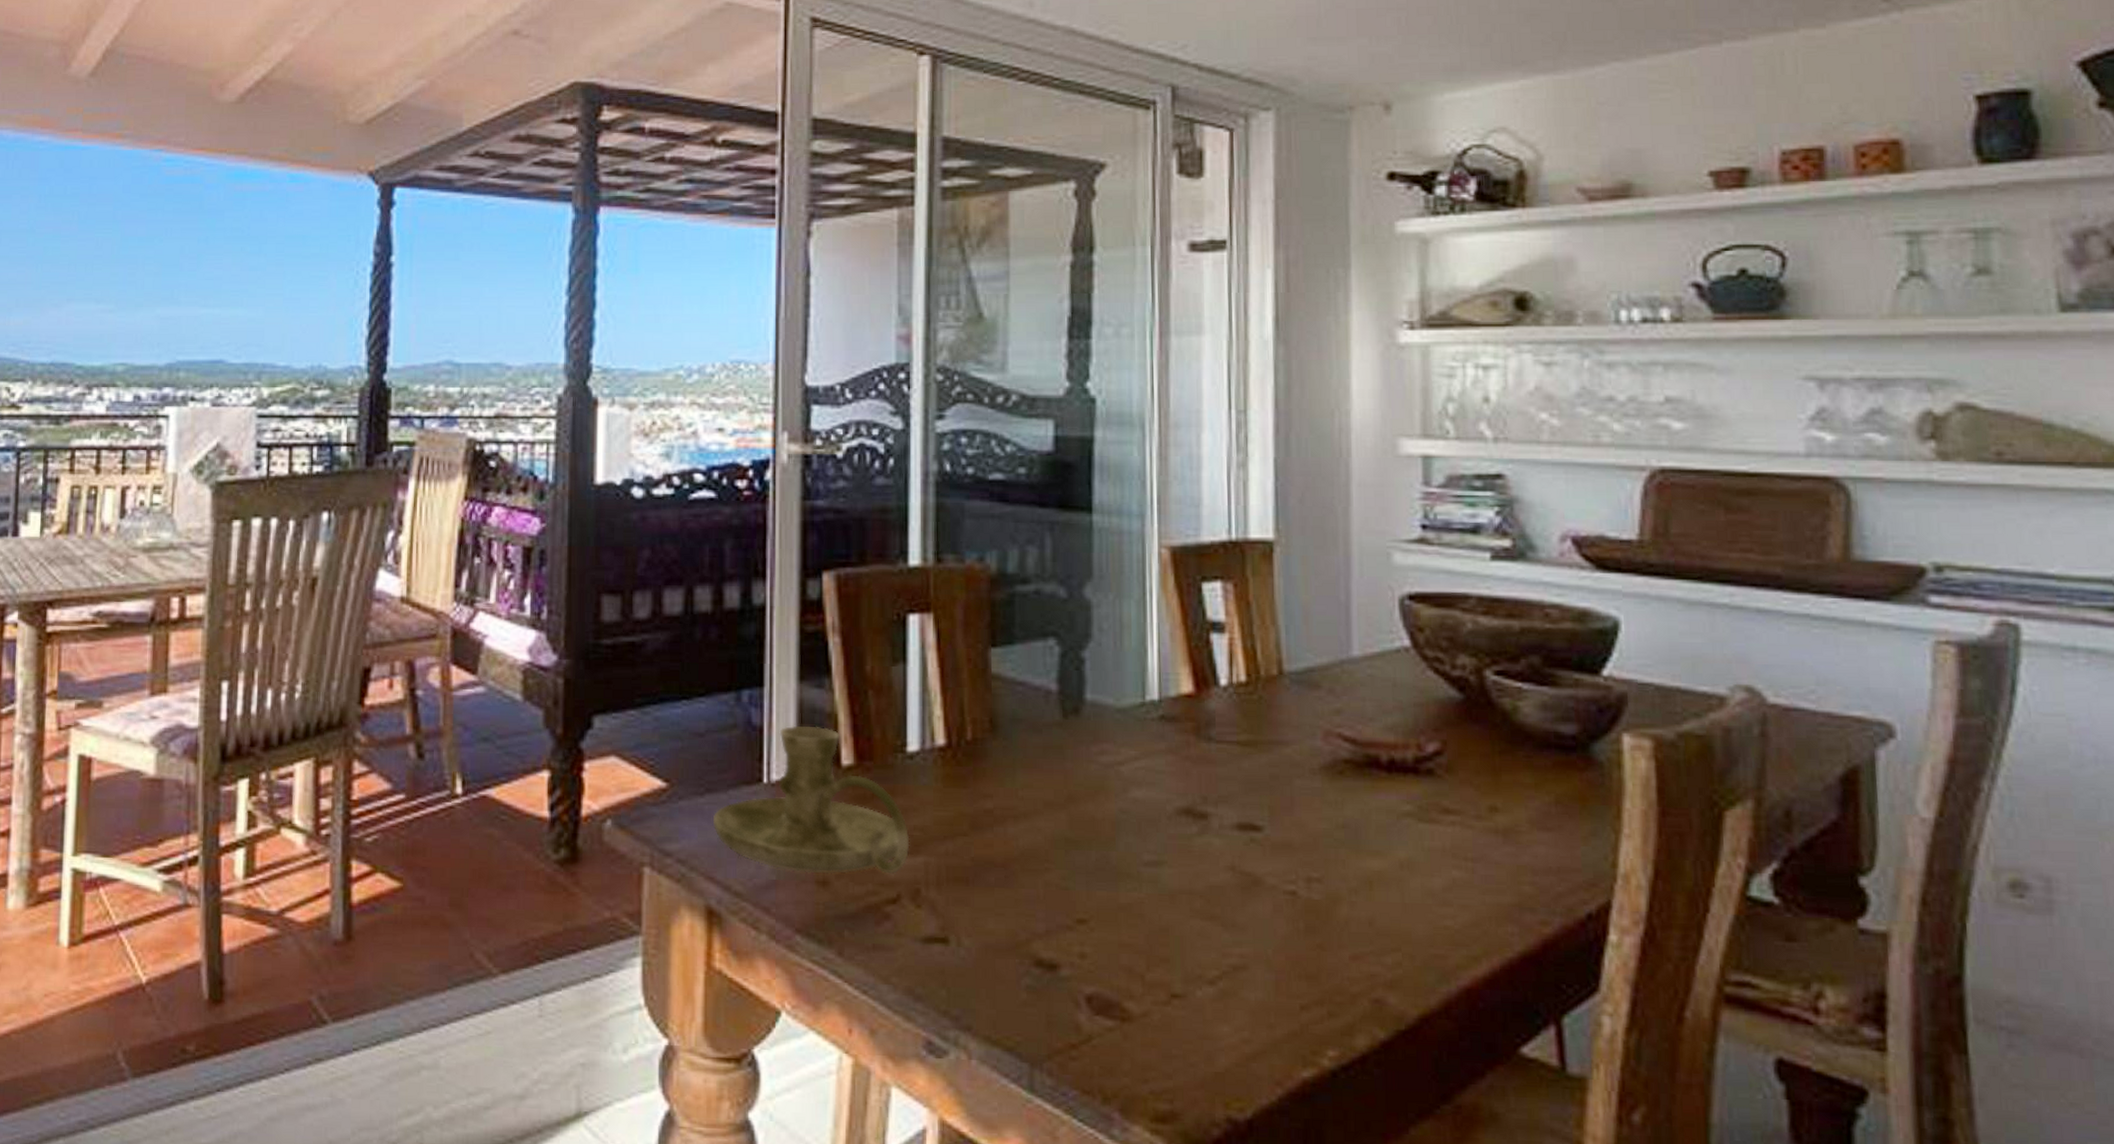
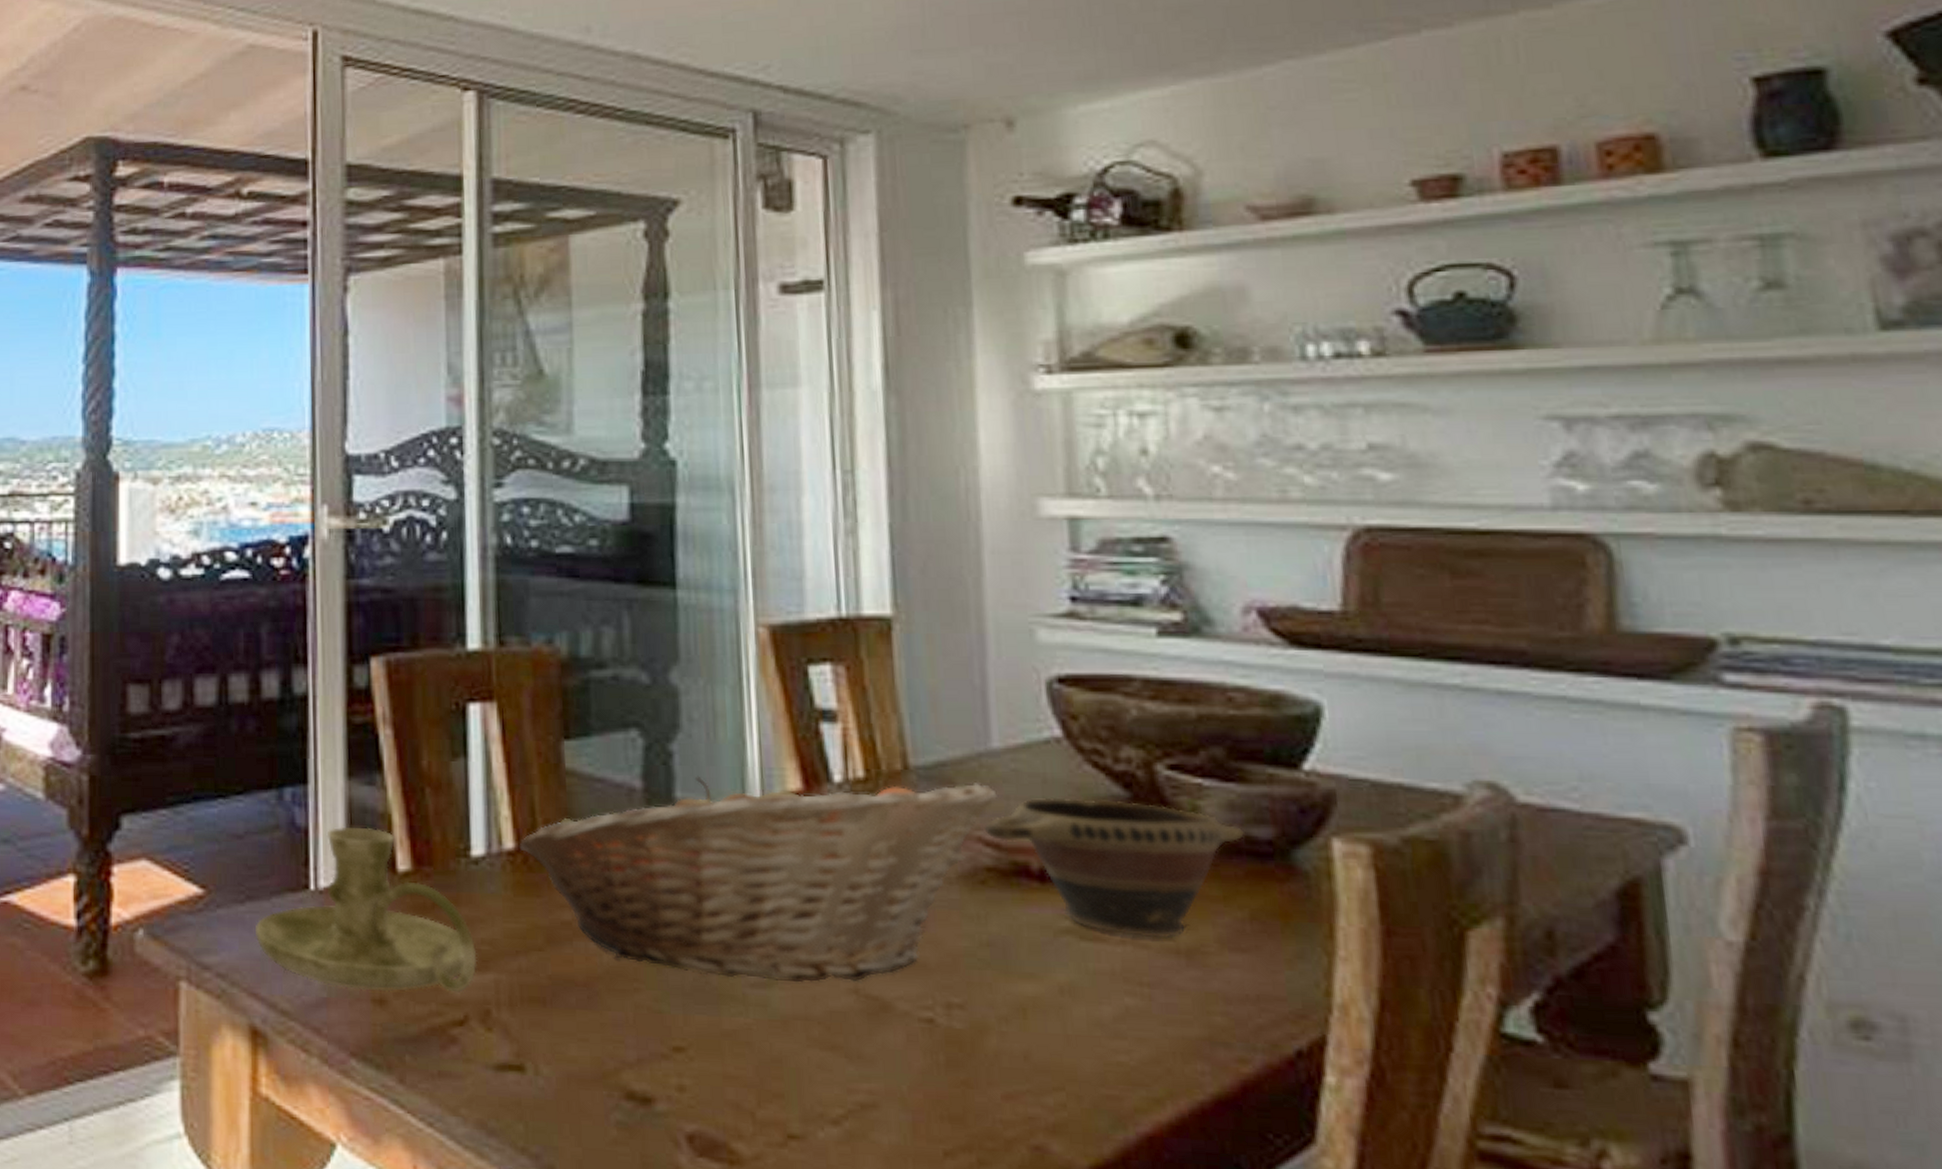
fruit basket: none [949,680,1357,862] -> present [519,776,999,983]
bowl: none [1343,699,1555,820] -> present [984,797,1246,939]

